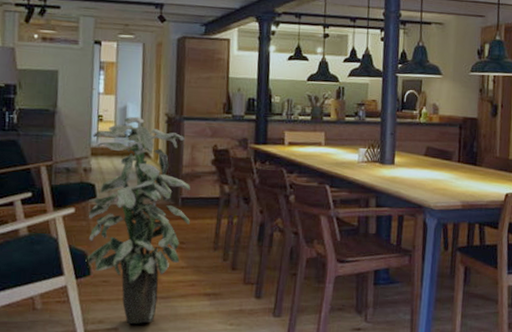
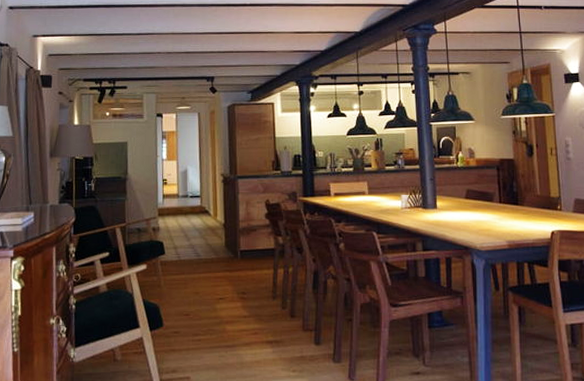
indoor plant: present [85,116,191,325] -> none [158,178,249,373]

